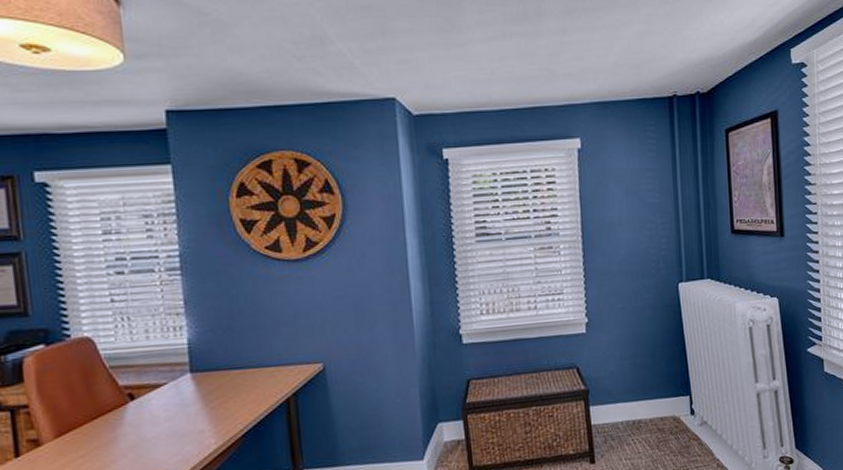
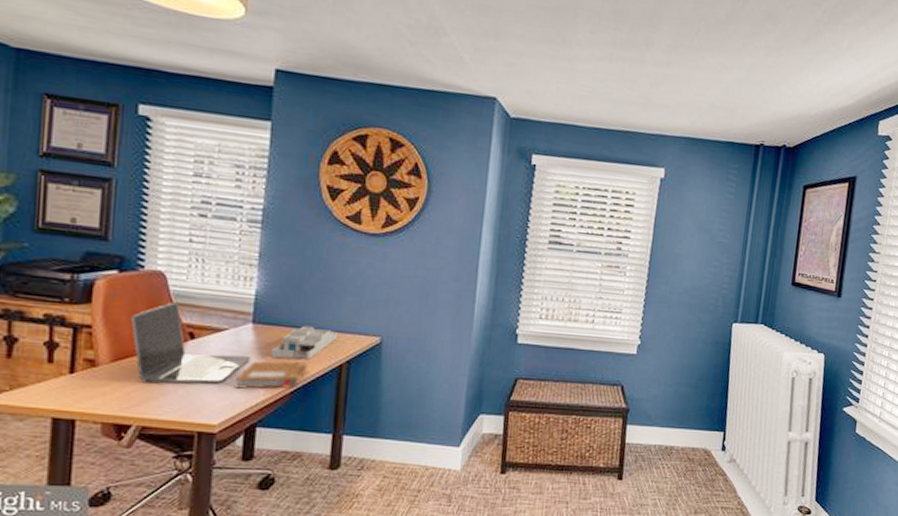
laptop: none [66,364,195,454] -> present [130,301,251,384]
notebook: none [183,402,256,442] -> present [234,361,309,389]
desk organizer: none [215,364,278,403] -> present [271,325,337,359]

